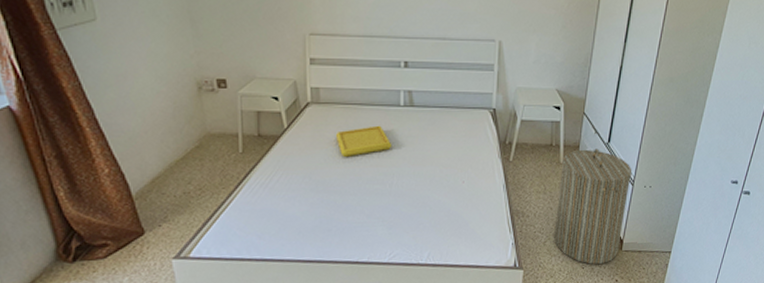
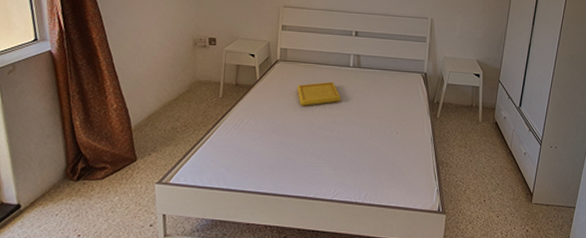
laundry hamper: present [554,148,633,264] -> none [473,111,540,214]

